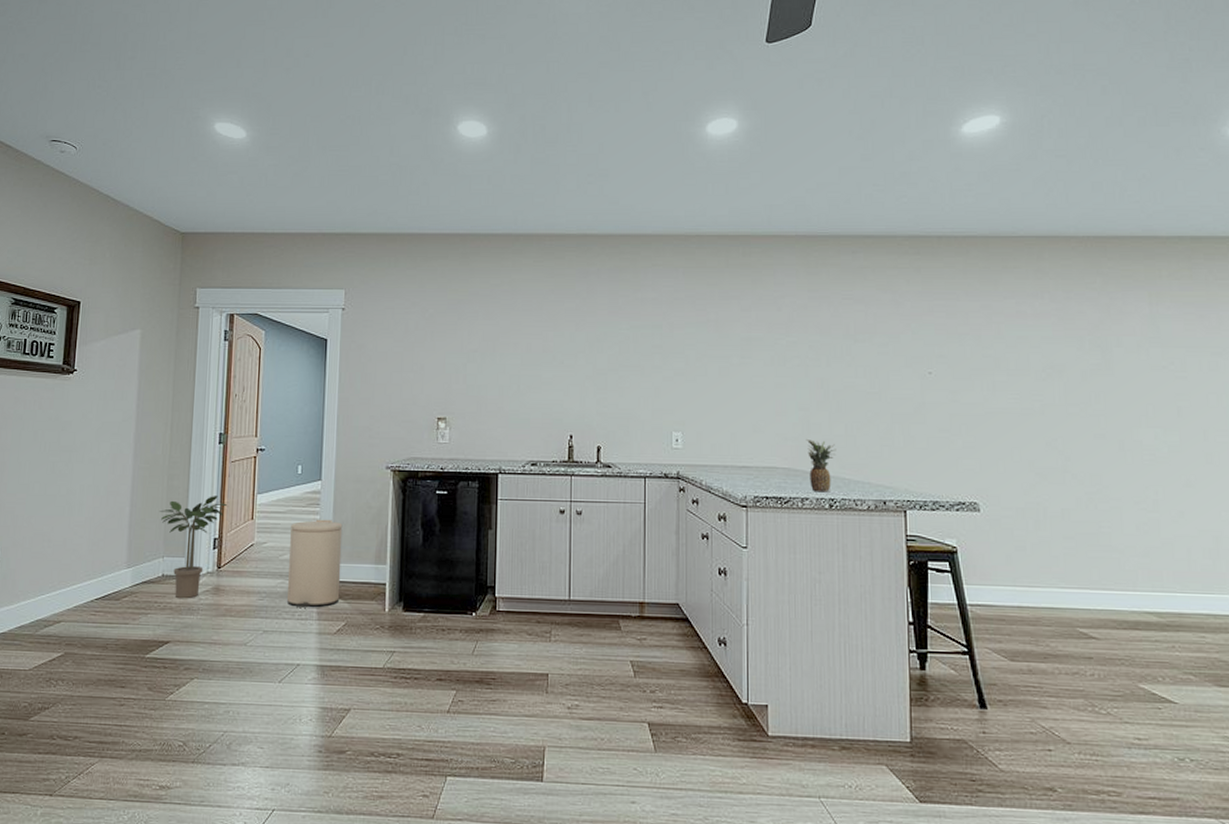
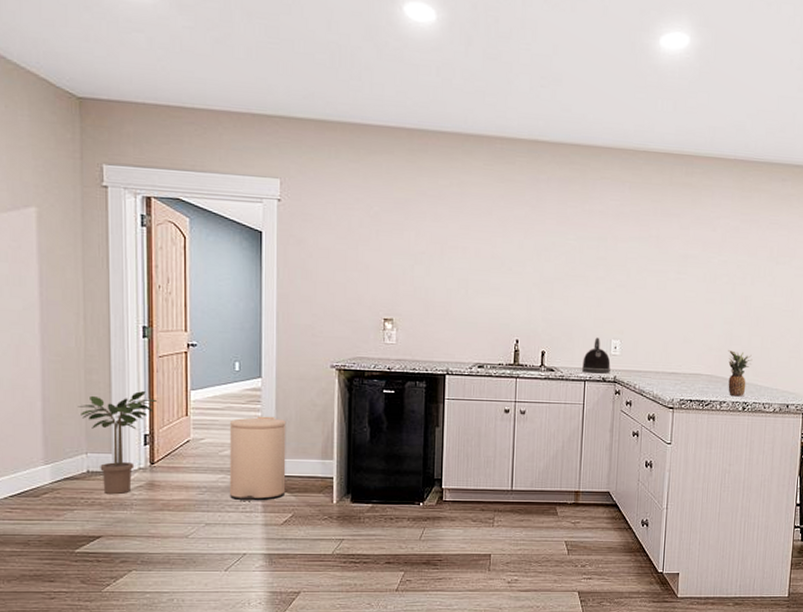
kettle: none [640,430,673,469] -> present [581,337,611,374]

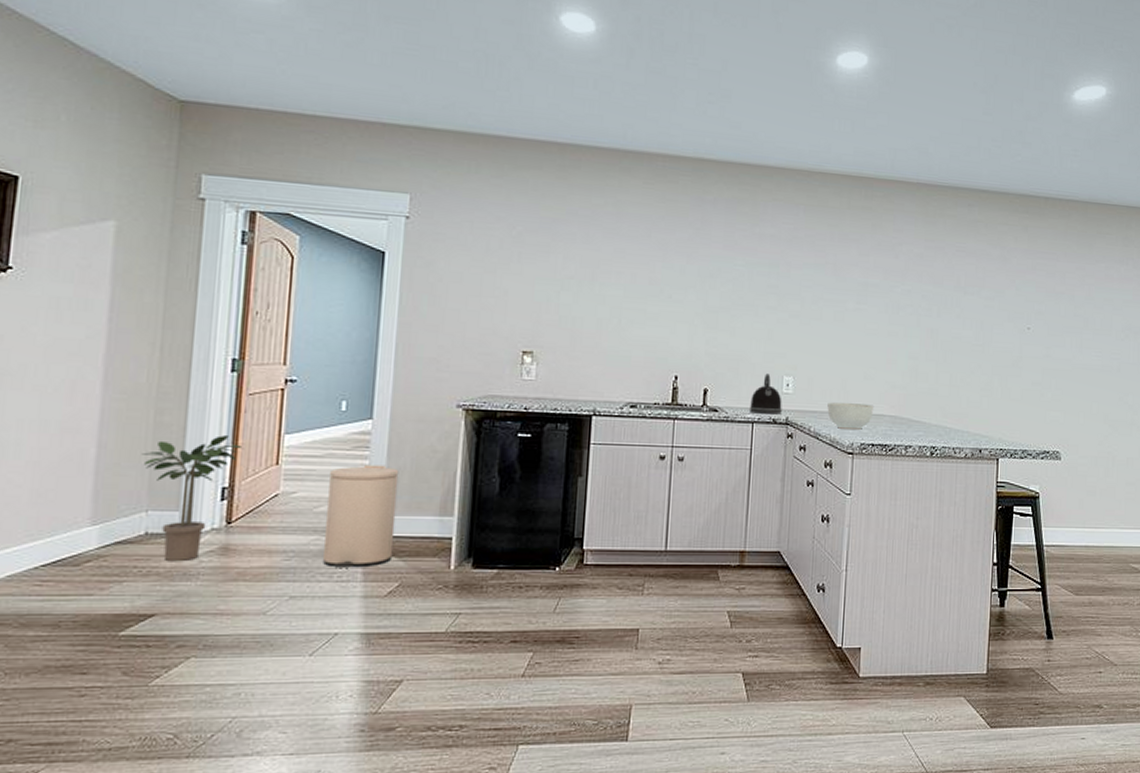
bowl: none [650,363,693,388] -> present [827,402,874,431]
fruit: present [728,350,753,397] -> none [913,388,941,441]

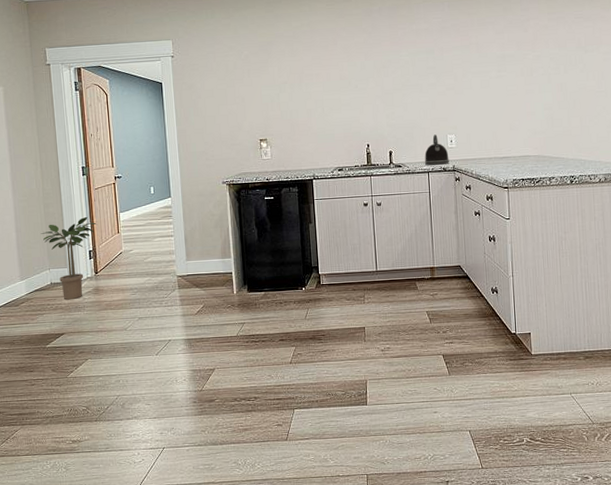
pedal bin: present [323,464,399,568] -> none [151,227,197,298]
bowl: present [827,402,874,431] -> none [484,148,521,171]

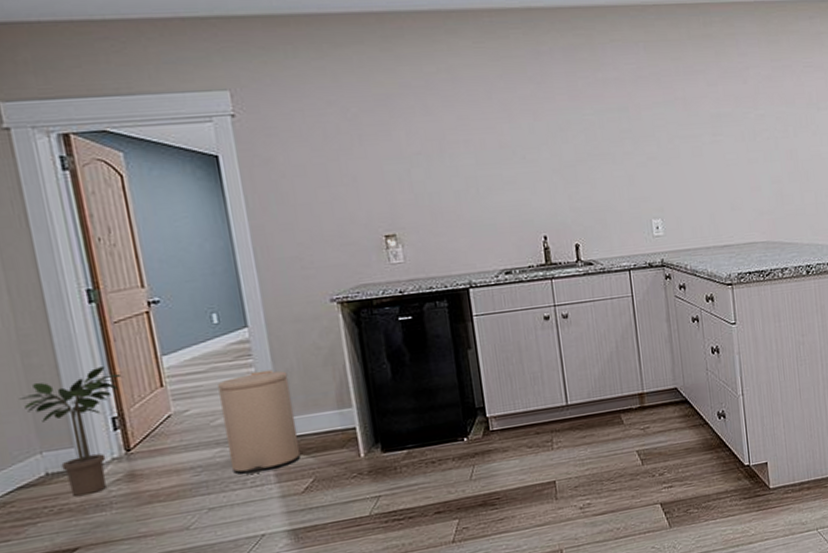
pedal bin: none [151,227,197,298] -> present [218,369,301,475]
kettle: present [424,134,449,166] -> none [623,219,656,261]

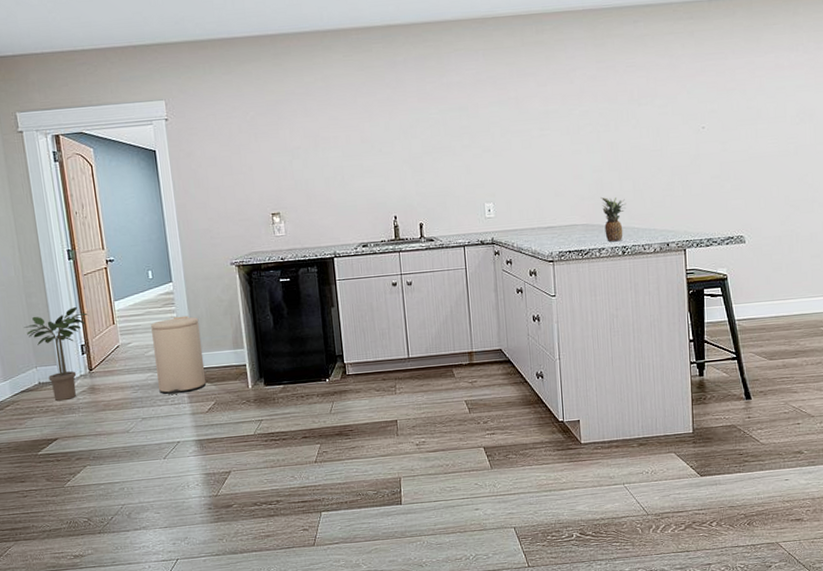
fruit: none [781,211,809,261] -> present [600,197,626,242]

